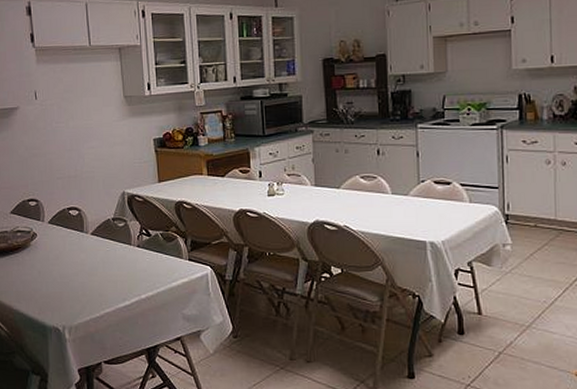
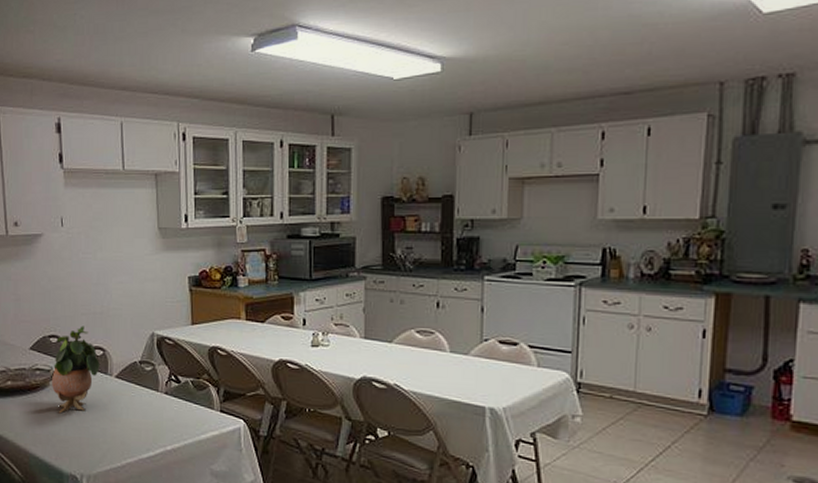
potted plant: none [31,189,76,271] -> present [51,326,99,414]

